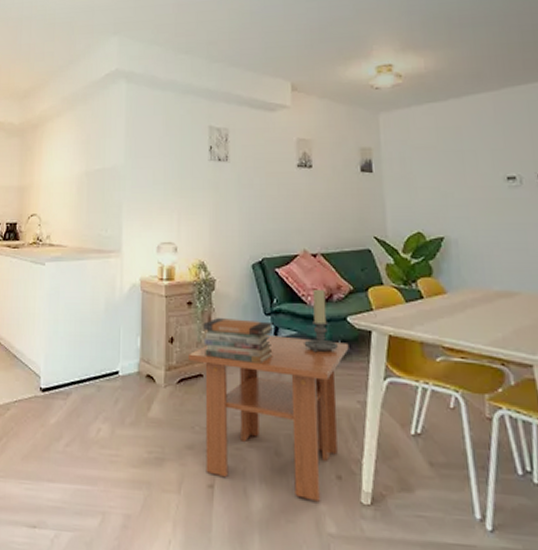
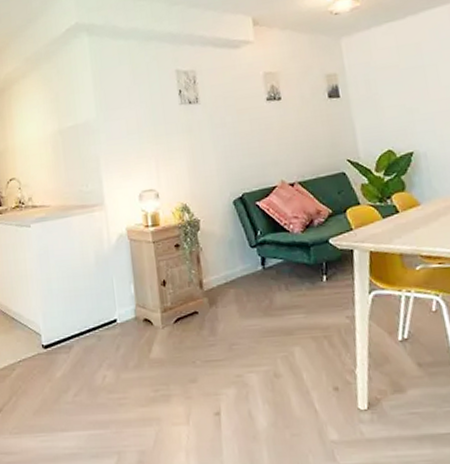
coffee table: present [189,335,349,502] -> none [182,264,334,414]
book stack: present [203,318,274,365] -> none [192,253,263,295]
candle holder: present [304,288,338,353] -> none [290,216,323,277]

